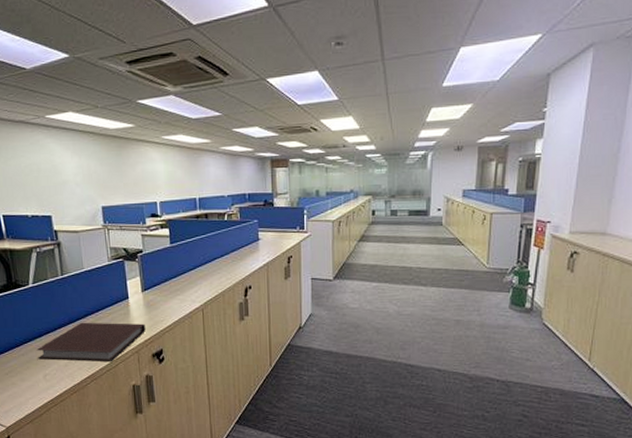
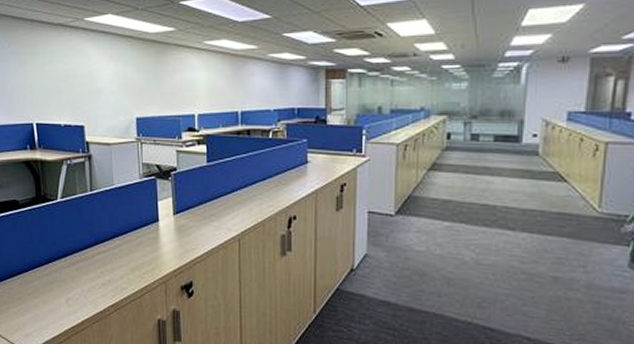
notebook: present [36,322,145,362] -> none [60,244,175,292]

